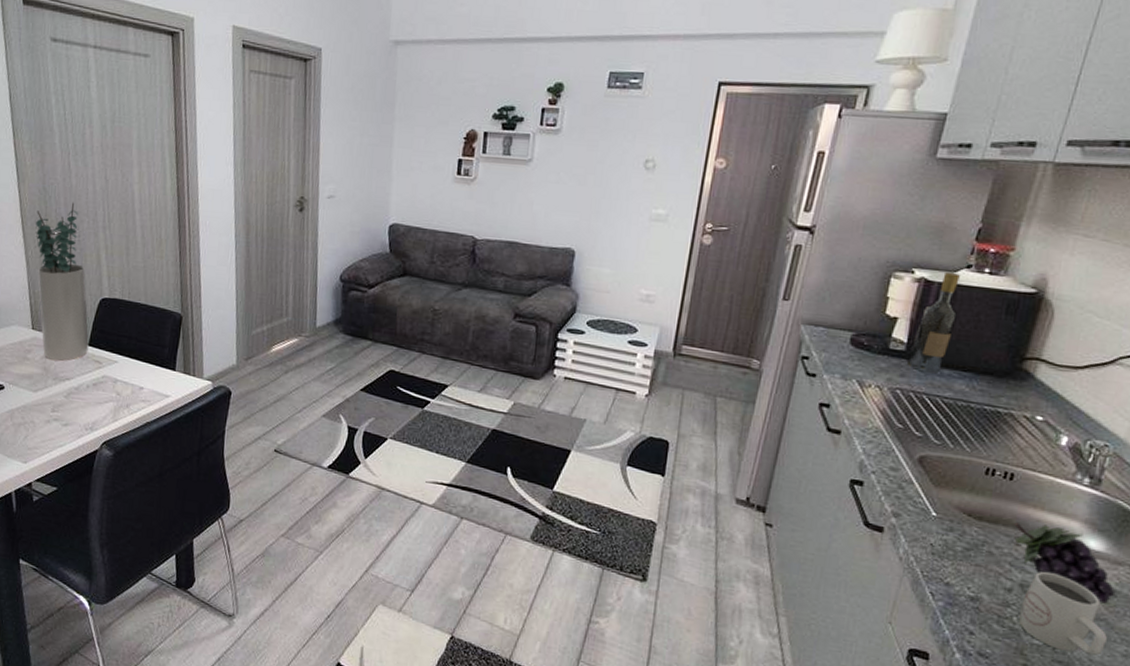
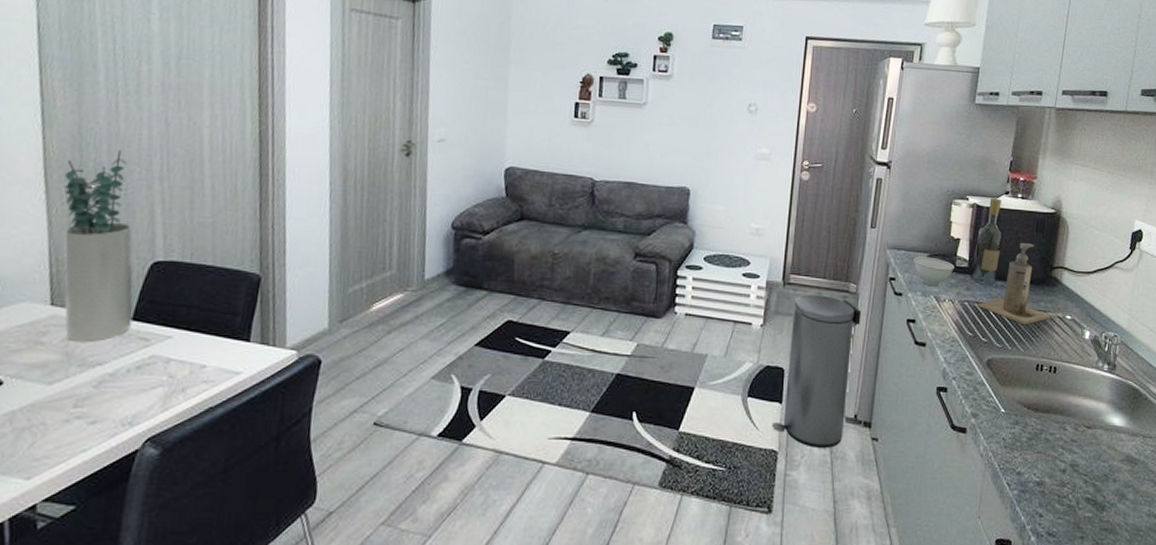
pedal bin: none [652,367,763,527] -> present [772,295,861,448]
bowl: none [834,334,888,370] -> present [914,256,955,287]
soap dispenser: none [912,326,1014,423] -> present [977,242,1051,325]
fruit: present [1014,522,1116,604] -> none [1061,409,1136,472]
mug: present [1019,571,1108,656] -> none [1073,450,1136,519]

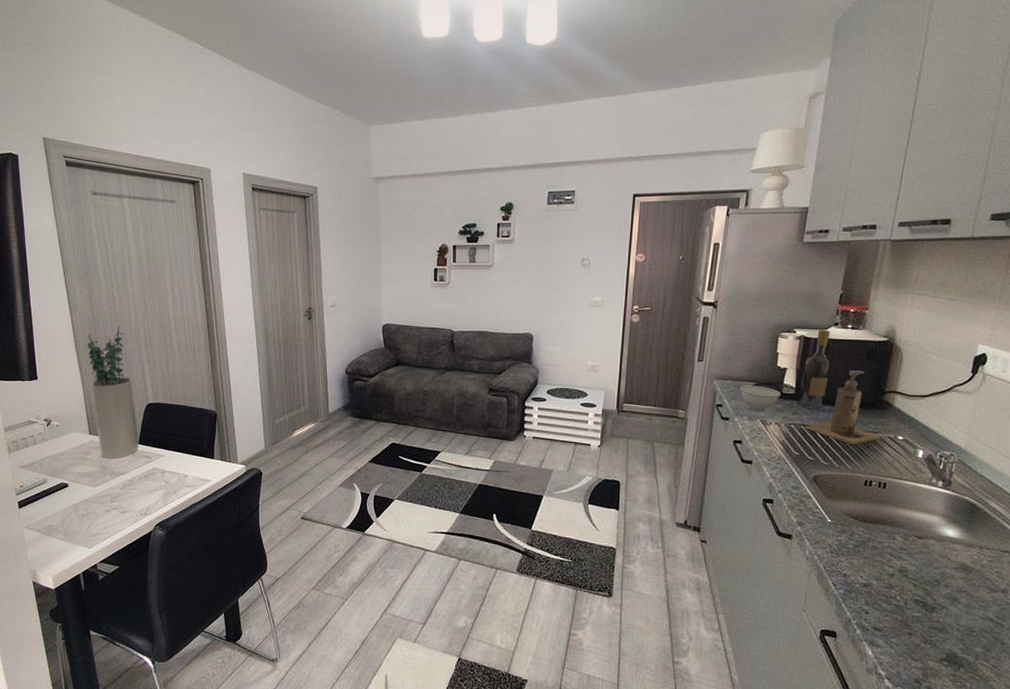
pedal bin: present [772,295,861,448] -> none [611,420,689,547]

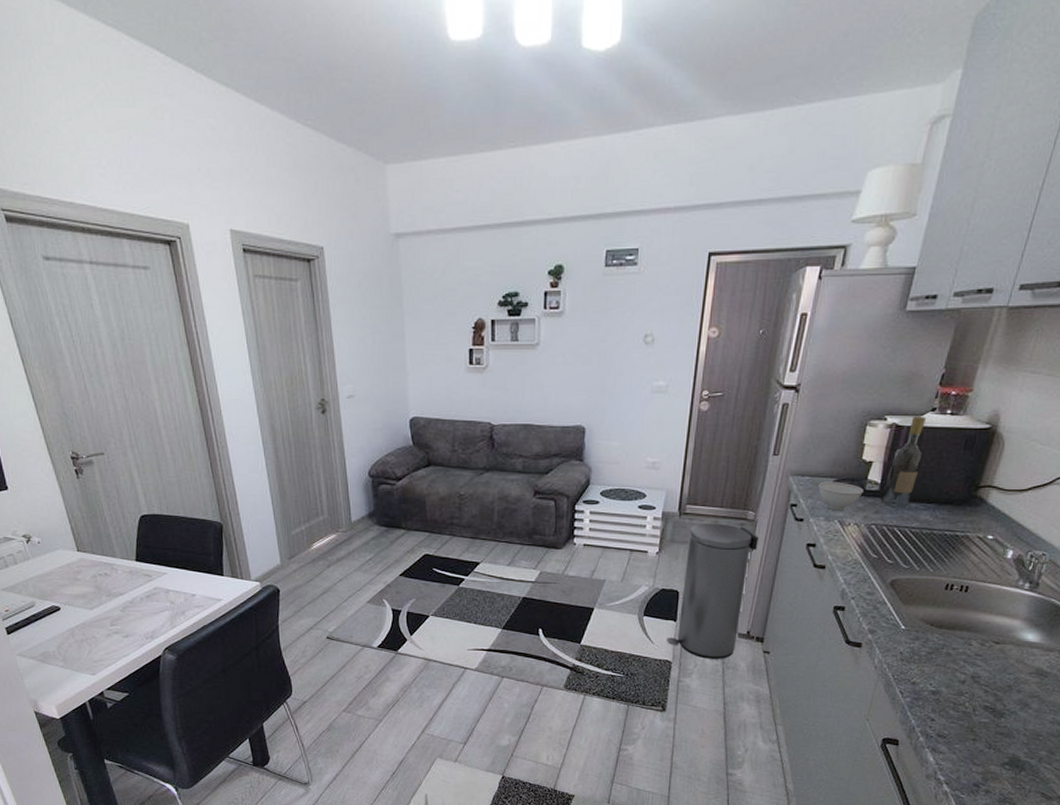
vase: present [88,326,139,460] -> none [61,424,136,579]
pedal bin: none [611,420,689,547] -> present [667,523,758,659]
soap dispenser: present [804,369,881,445] -> none [885,462,970,546]

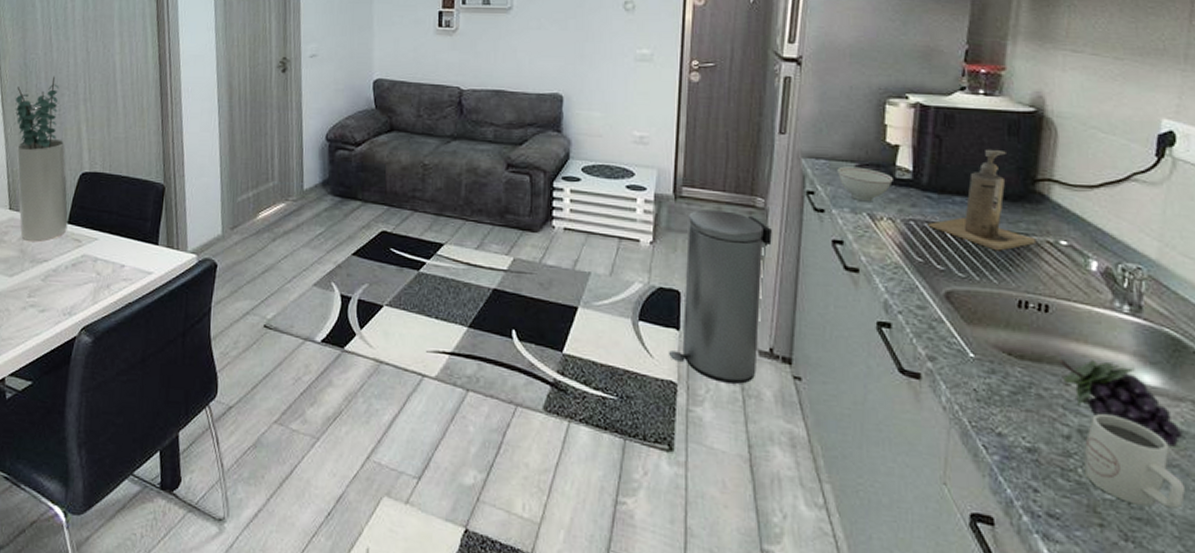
vase: none [61,424,136,579] -> present [16,76,68,242]
bottle: present [881,416,926,508] -> none [917,95,959,201]
soap dispenser: none [885,462,970,546] -> present [927,149,1036,251]
fruit: none [968,626,1047,684] -> present [1059,359,1183,447]
mug: none [970,663,1040,725] -> present [1083,413,1186,509]

